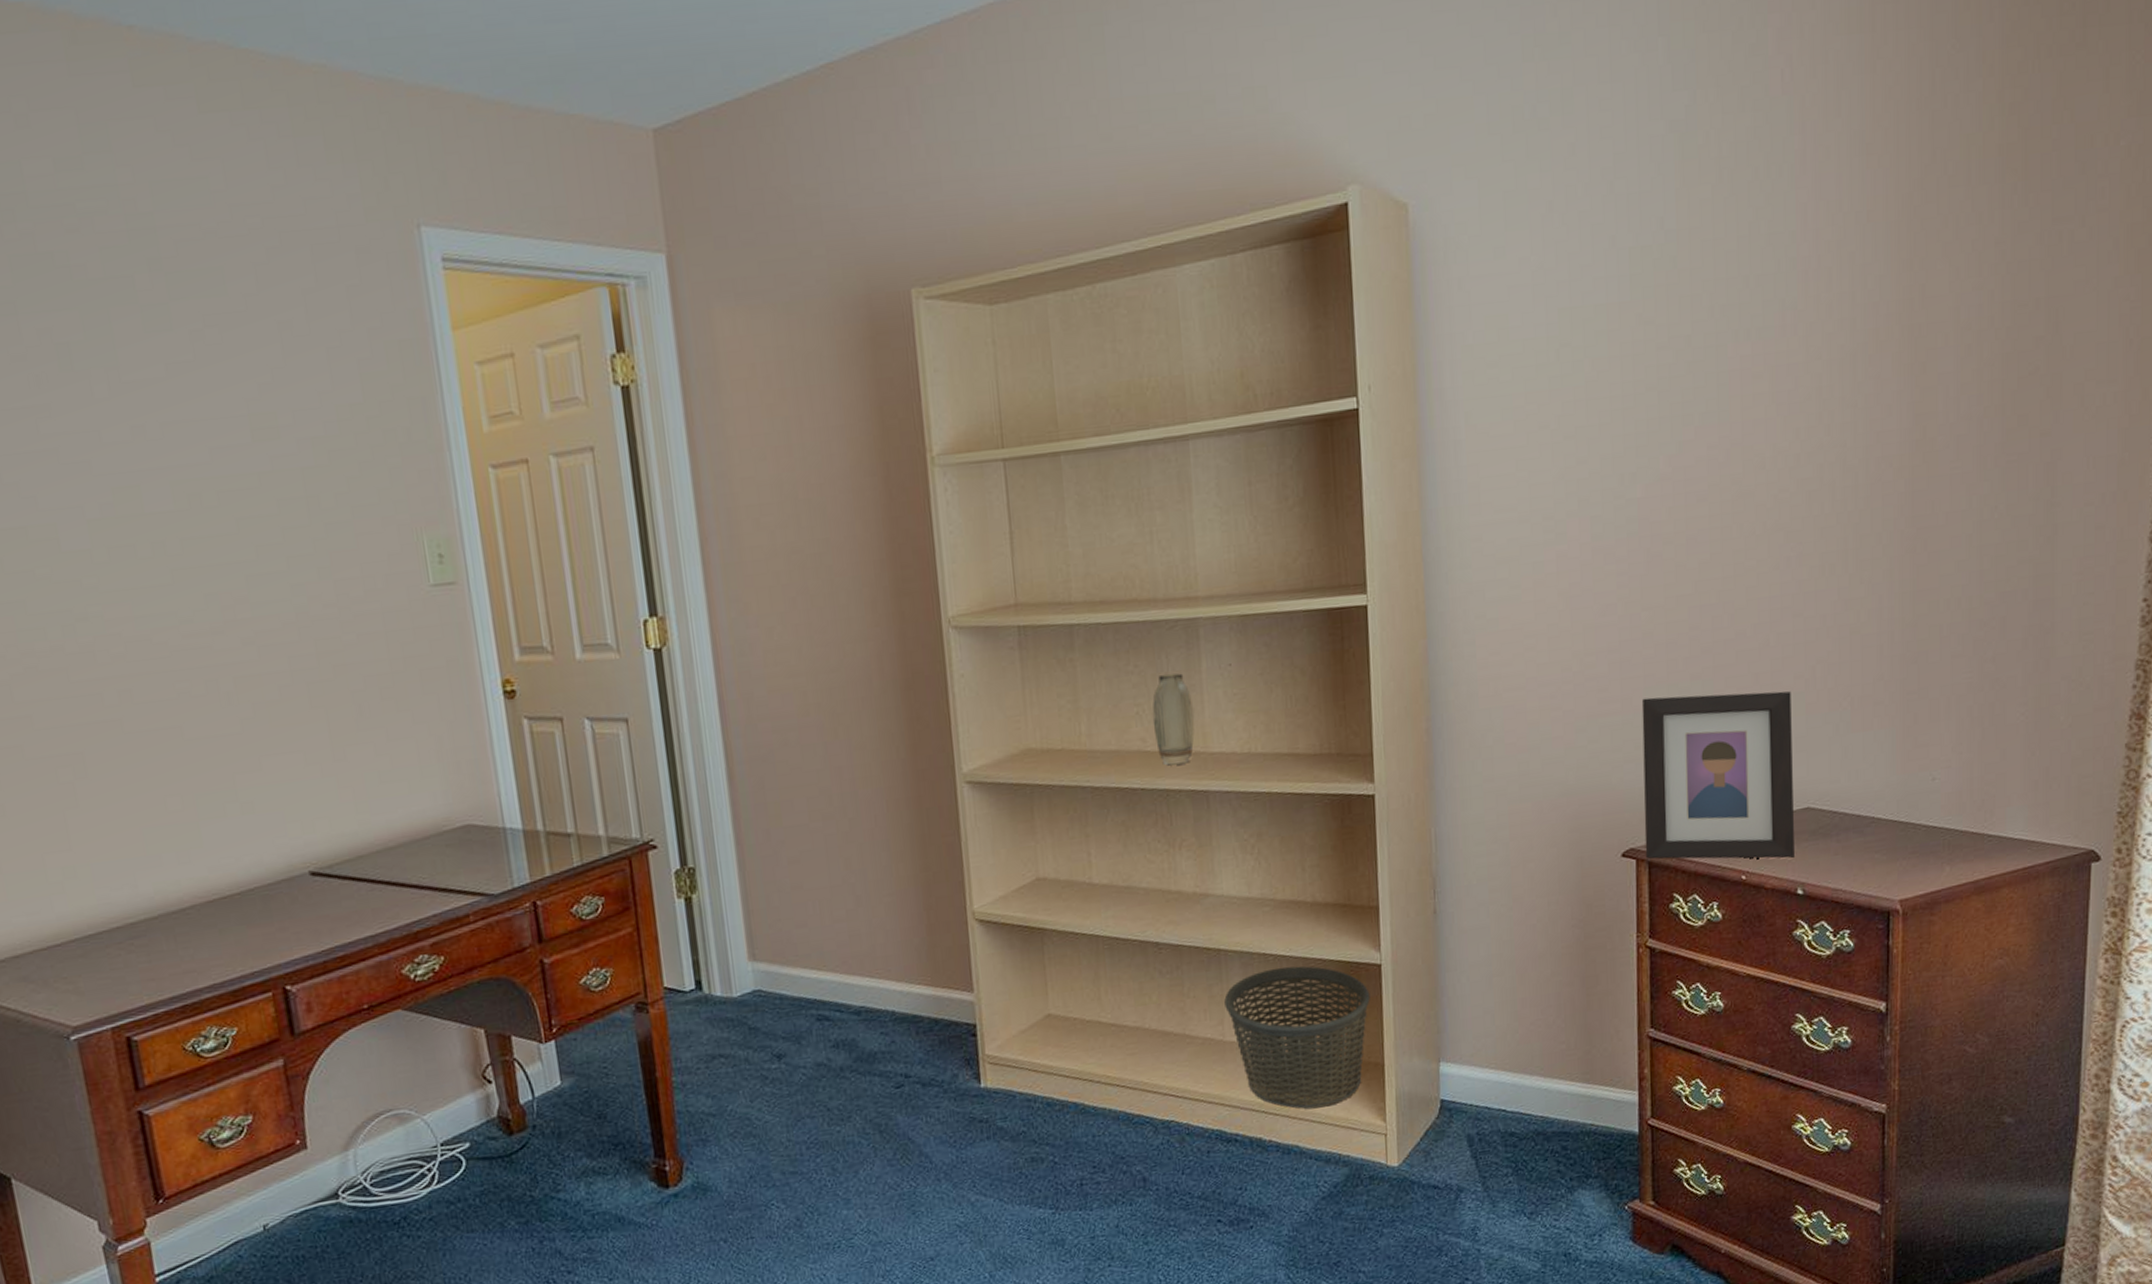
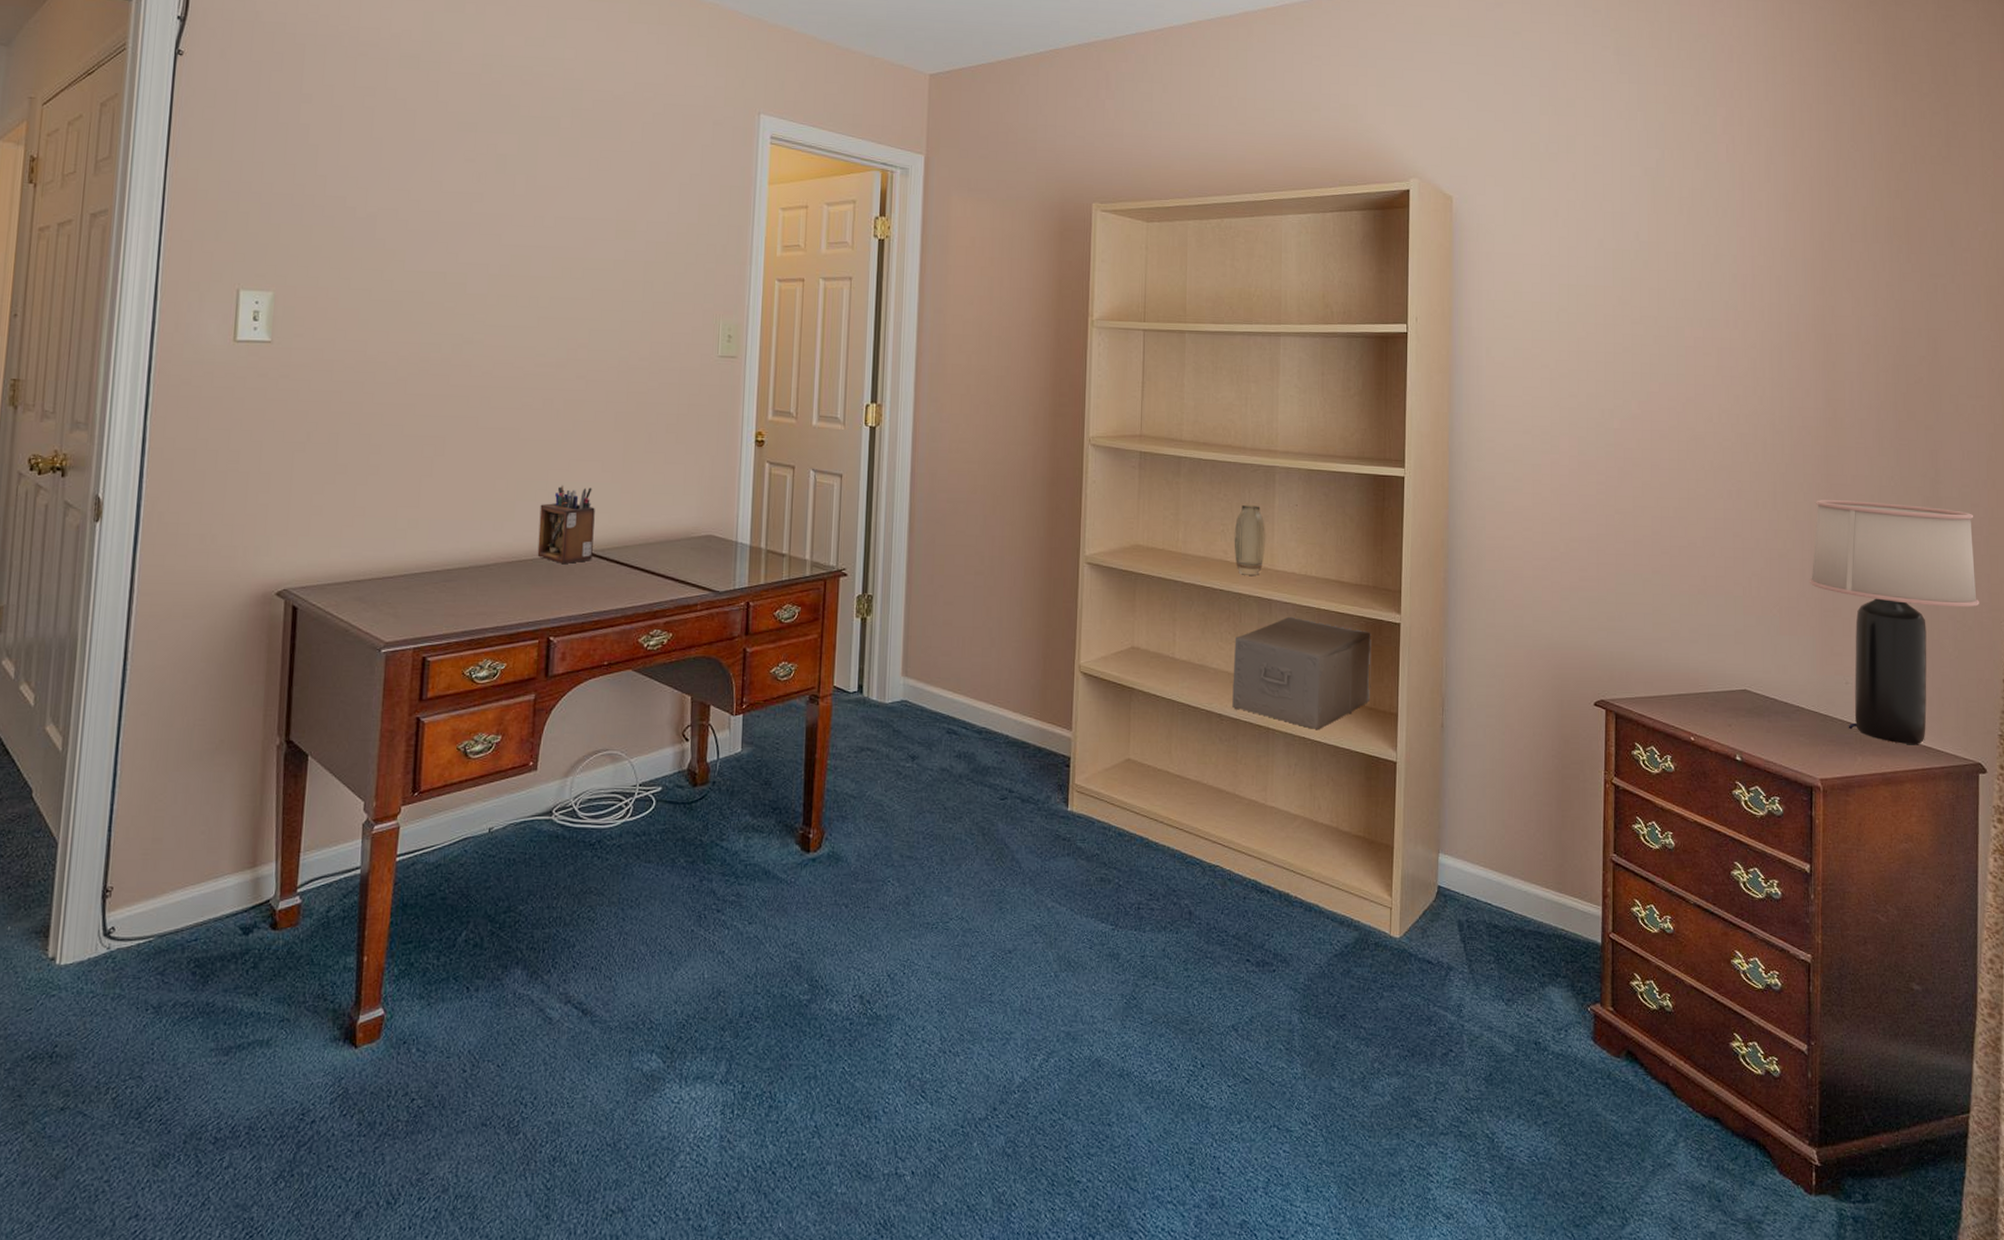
desk organizer: none [233,788,319,893] -> present [537,485,595,565]
decorative box: none [1166,807,1343,942] -> present [1232,616,1371,729]
basket: present [1224,966,1370,1110] -> none [1269,751,1386,876]
picture frame: present [1641,691,1794,860] -> none [1613,581,1734,730]
table lamp: none [1888,538,2100,843] -> present [1809,500,1979,744]

